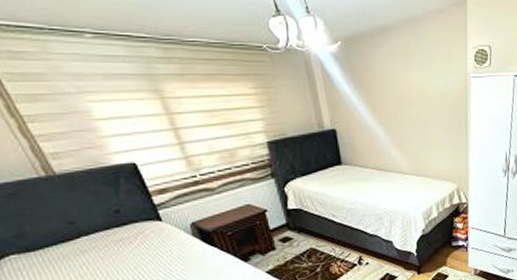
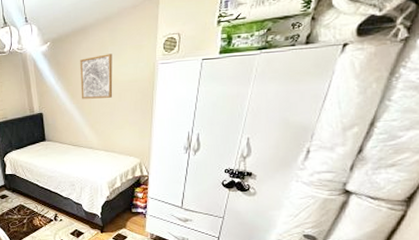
wall art: none [381,62,422,114] -> present [80,54,113,99]

